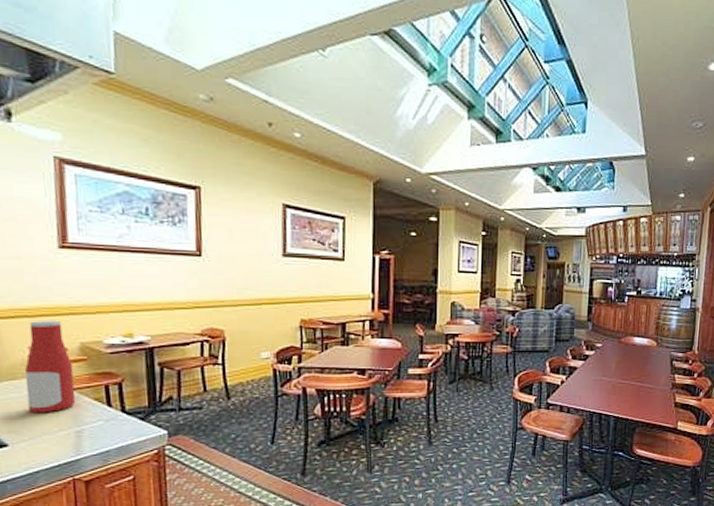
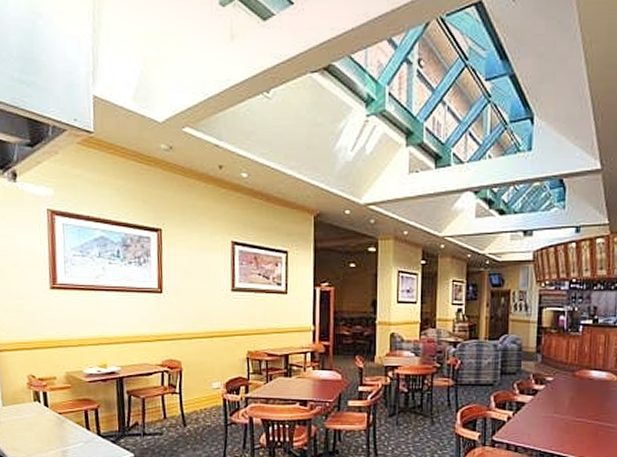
bottle: present [24,320,76,414] -> none [24,352,63,434]

